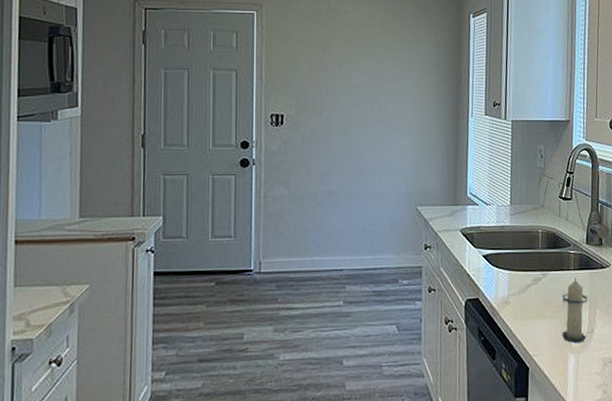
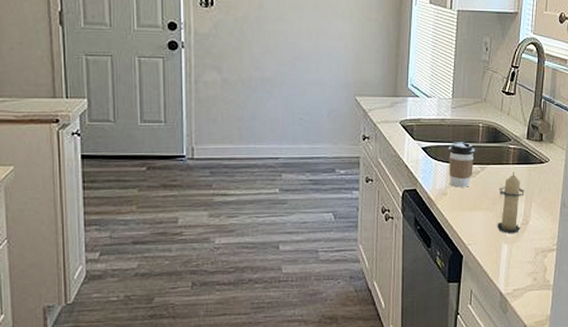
coffee cup: none [508,248,536,296] -> present [448,142,476,188]

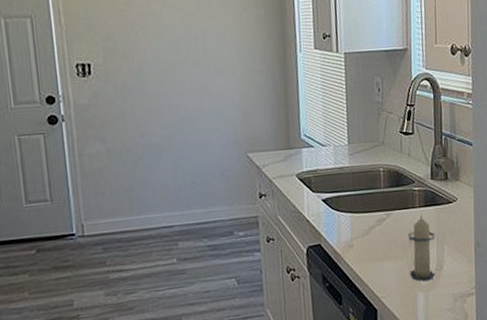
coffee cup: present [448,142,476,188] -> none [349,189,379,238]

